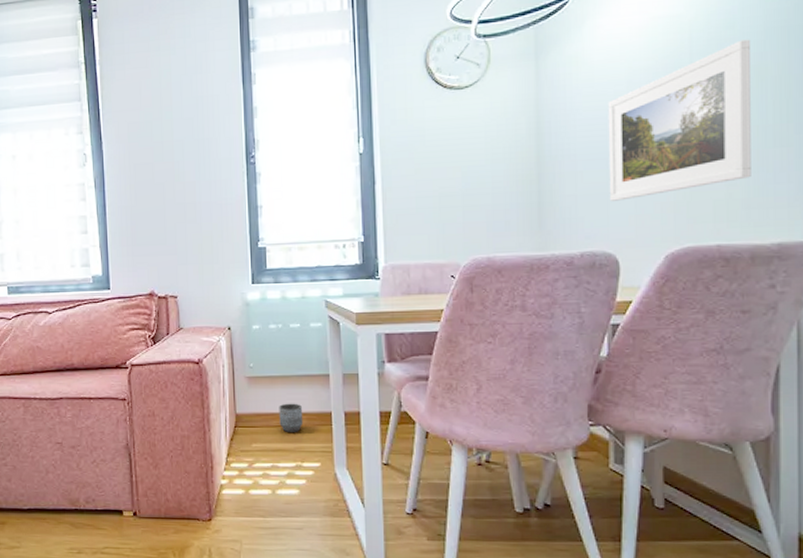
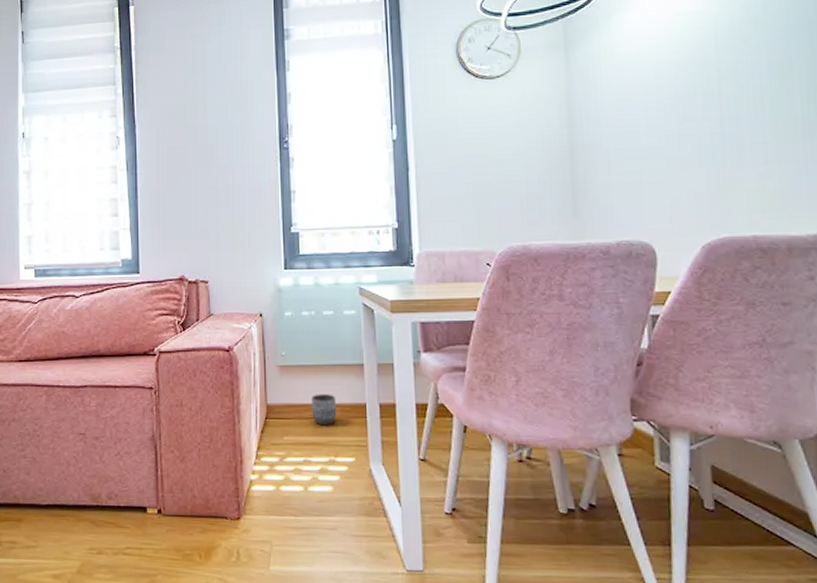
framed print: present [607,39,751,201] -> none [637,35,783,191]

